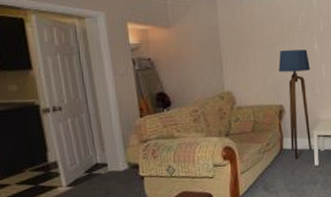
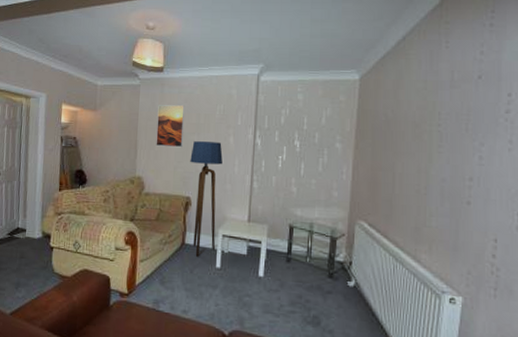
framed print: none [239,15,269,59] -> present [156,104,185,148]

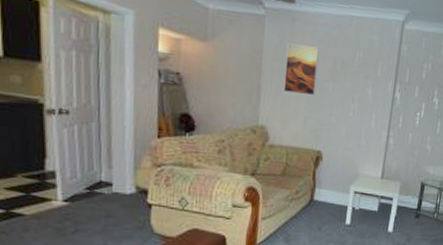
floor lamp: present [190,141,223,257] -> none [322,90,359,214]

